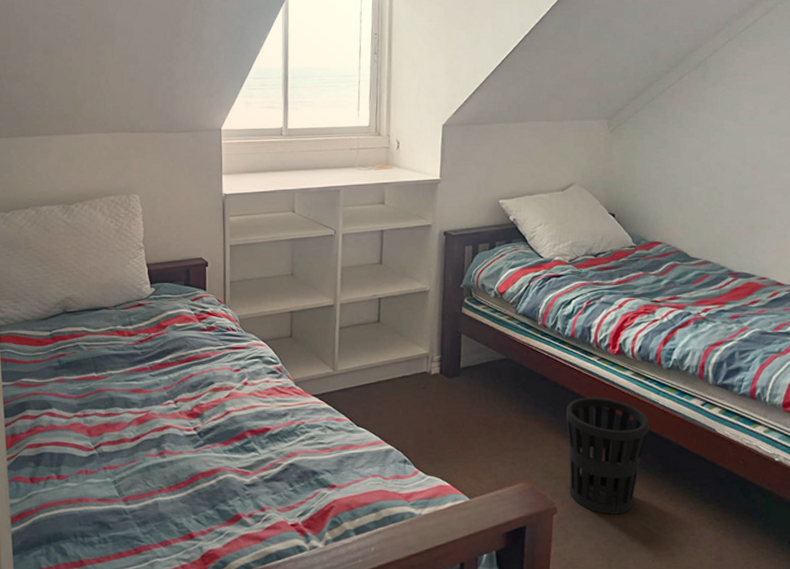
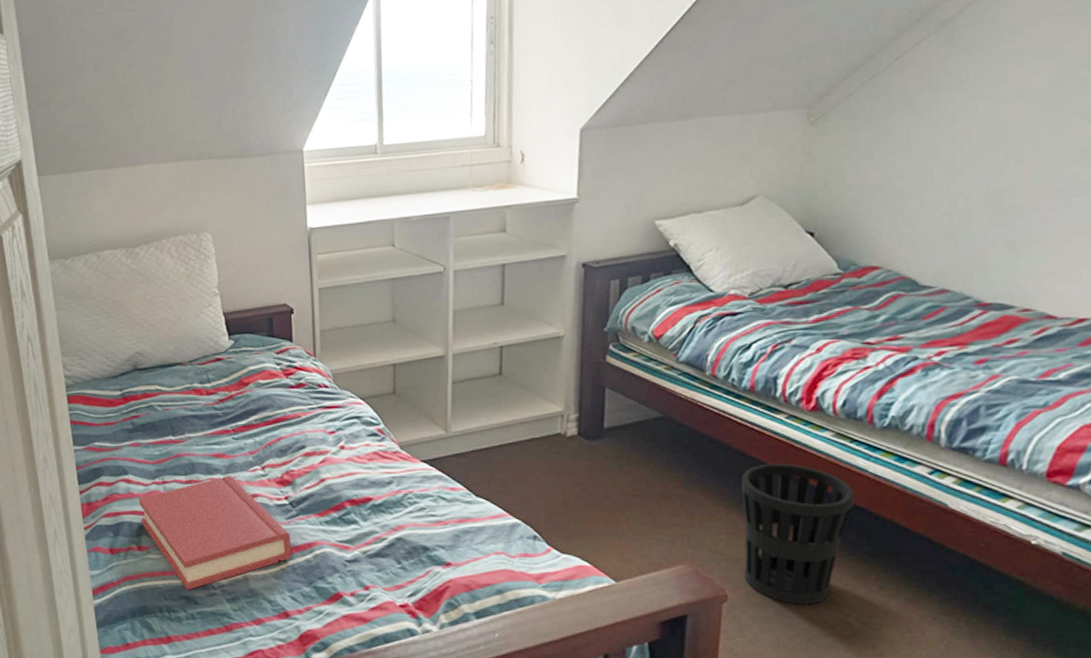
hardback book: none [60,408,198,516] -> present [138,475,292,591]

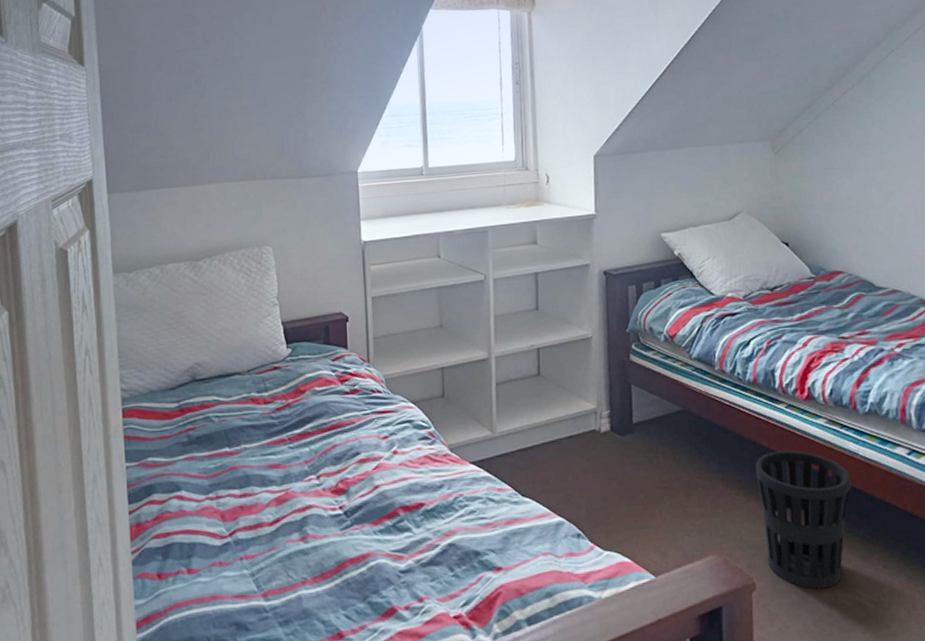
hardback book: present [138,475,292,591] -> none [191,486,346,616]

